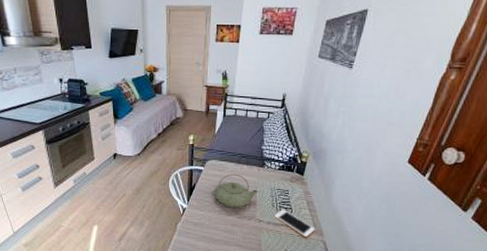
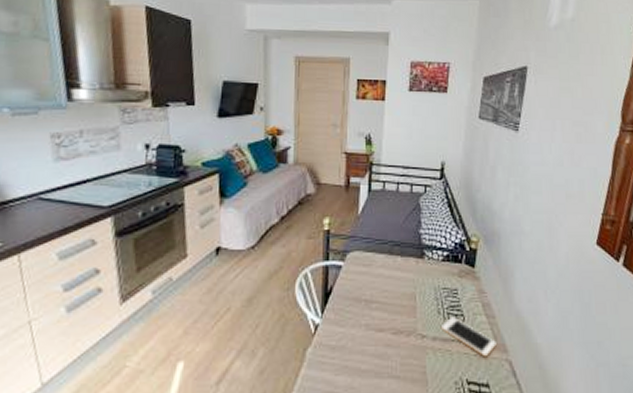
teapot: present [213,173,258,208] -> none [357,269,418,319]

